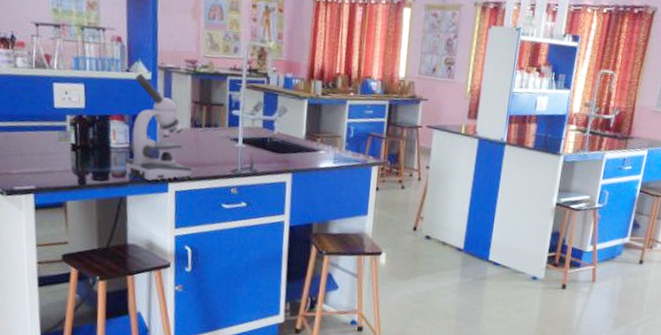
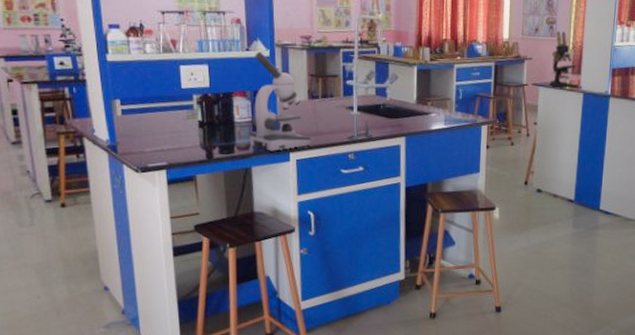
microscope: none [444,72,474,133] -> present [549,31,578,89]

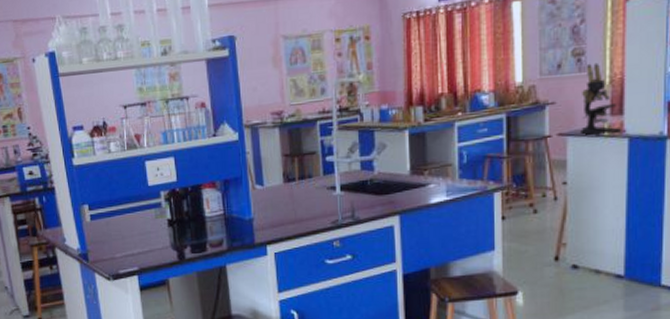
microscope: present [249,52,311,153] -> none [221,136,290,247]

